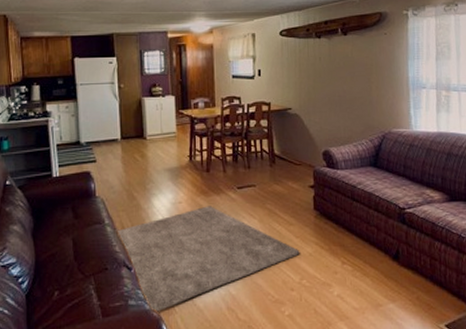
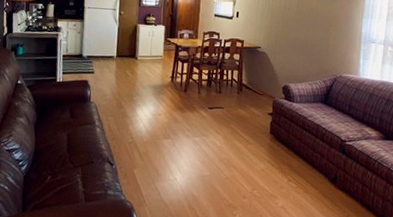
rug: present [118,206,300,314] -> none [105,120,254,204]

